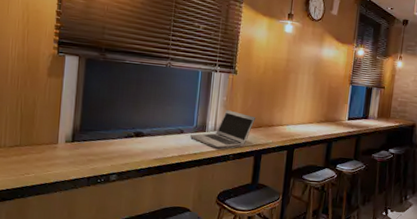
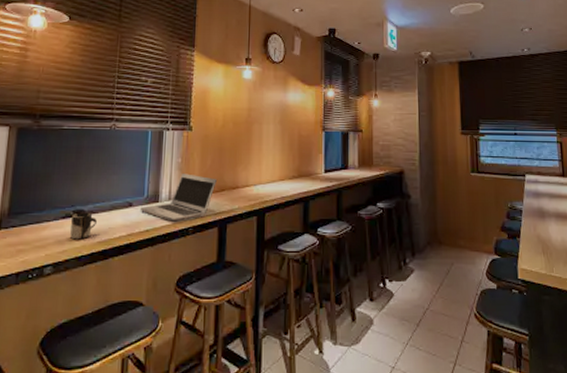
cup: none [131,134,153,156] -> present [70,212,97,240]

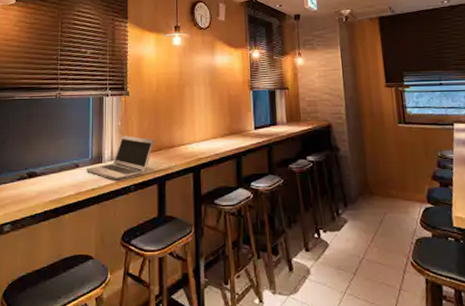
cup: present [70,212,97,240] -> none [25,174,48,200]

